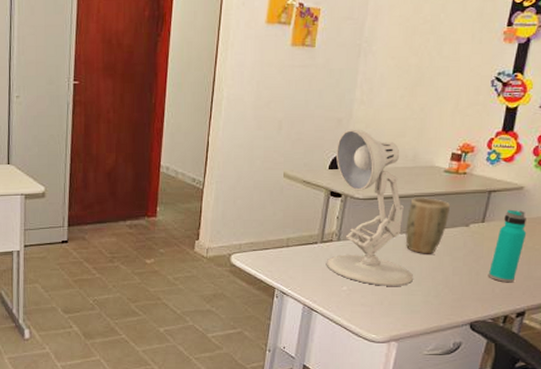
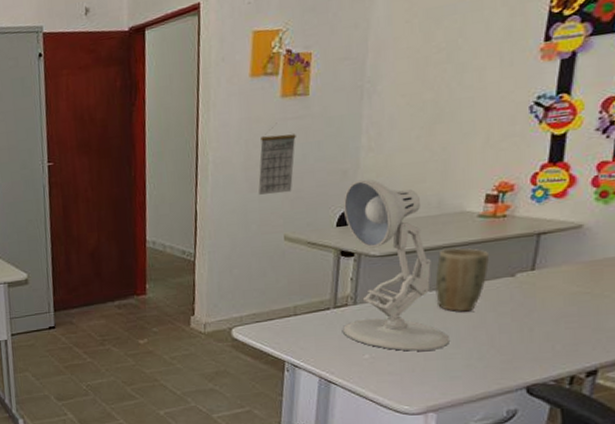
calendar: none [265,68,301,134] -> present [258,122,296,195]
water bottle: present [488,209,527,283] -> none [544,252,592,338]

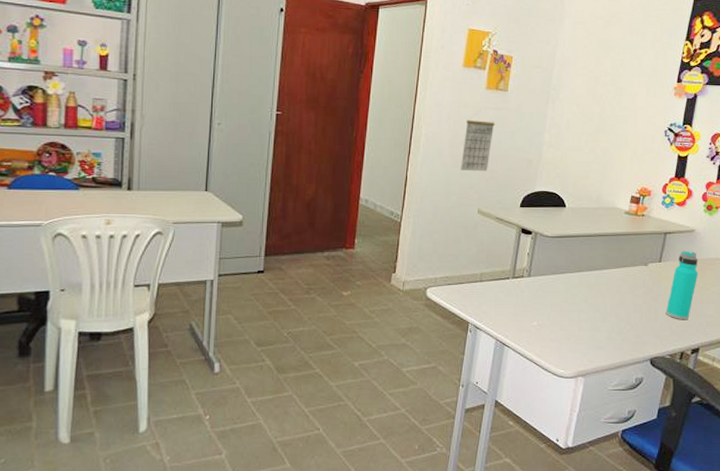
desk lamp: present [342,179,449,351] -> none [517,170,598,322]
plant pot: present [435,247,489,312] -> none [590,236,630,292]
water bottle: none [544,252,592,338] -> present [665,250,699,320]

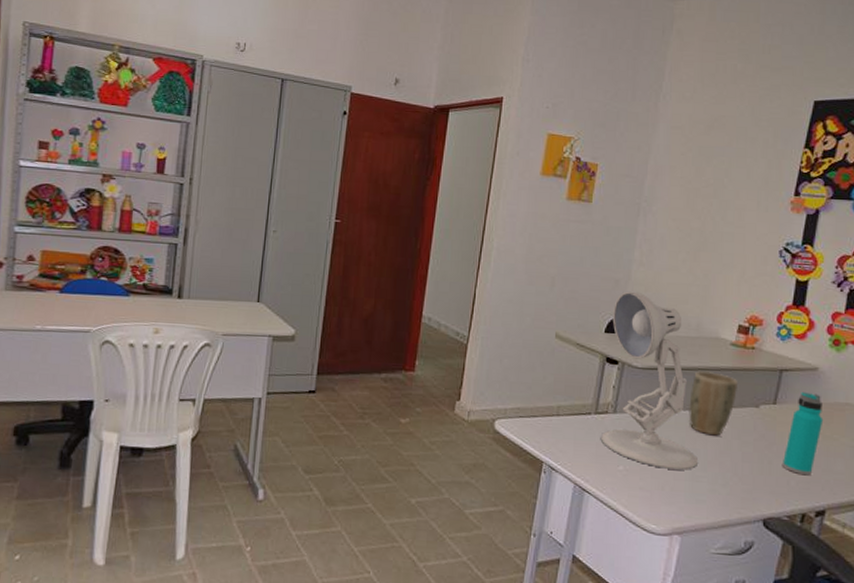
calendar: present [461,110,495,172] -> none [537,222,576,292]
desk lamp: none [517,170,598,322] -> present [600,291,698,470]
plant pot: none [590,236,630,292] -> present [689,370,737,436]

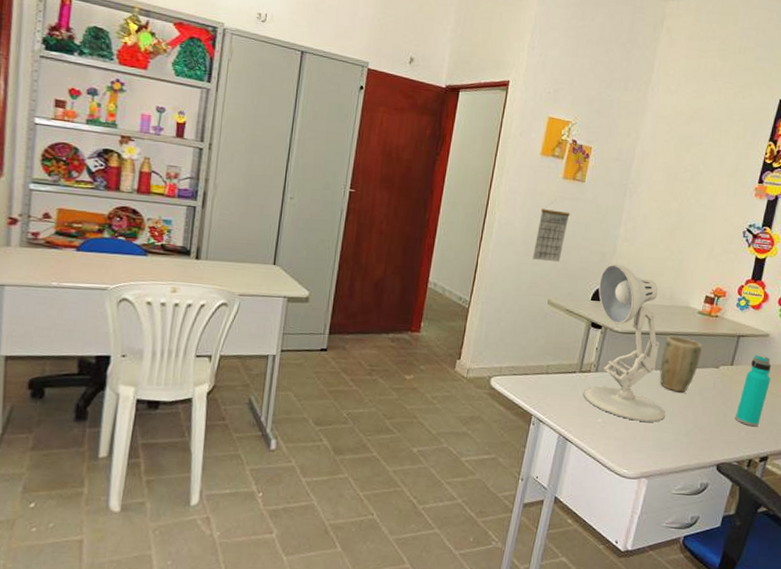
calendar: none [537,222,576,292] -> present [533,199,570,263]

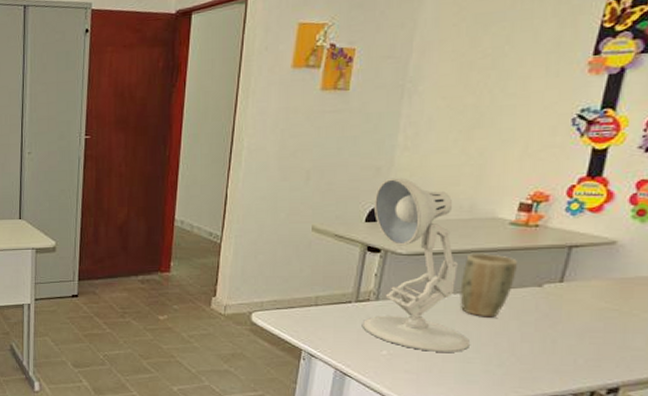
calendar: present [533,199,570,263] -> none [291,114,333,185]
water bottle: present [735,354,771,427] -> none [568,267,621,353]

